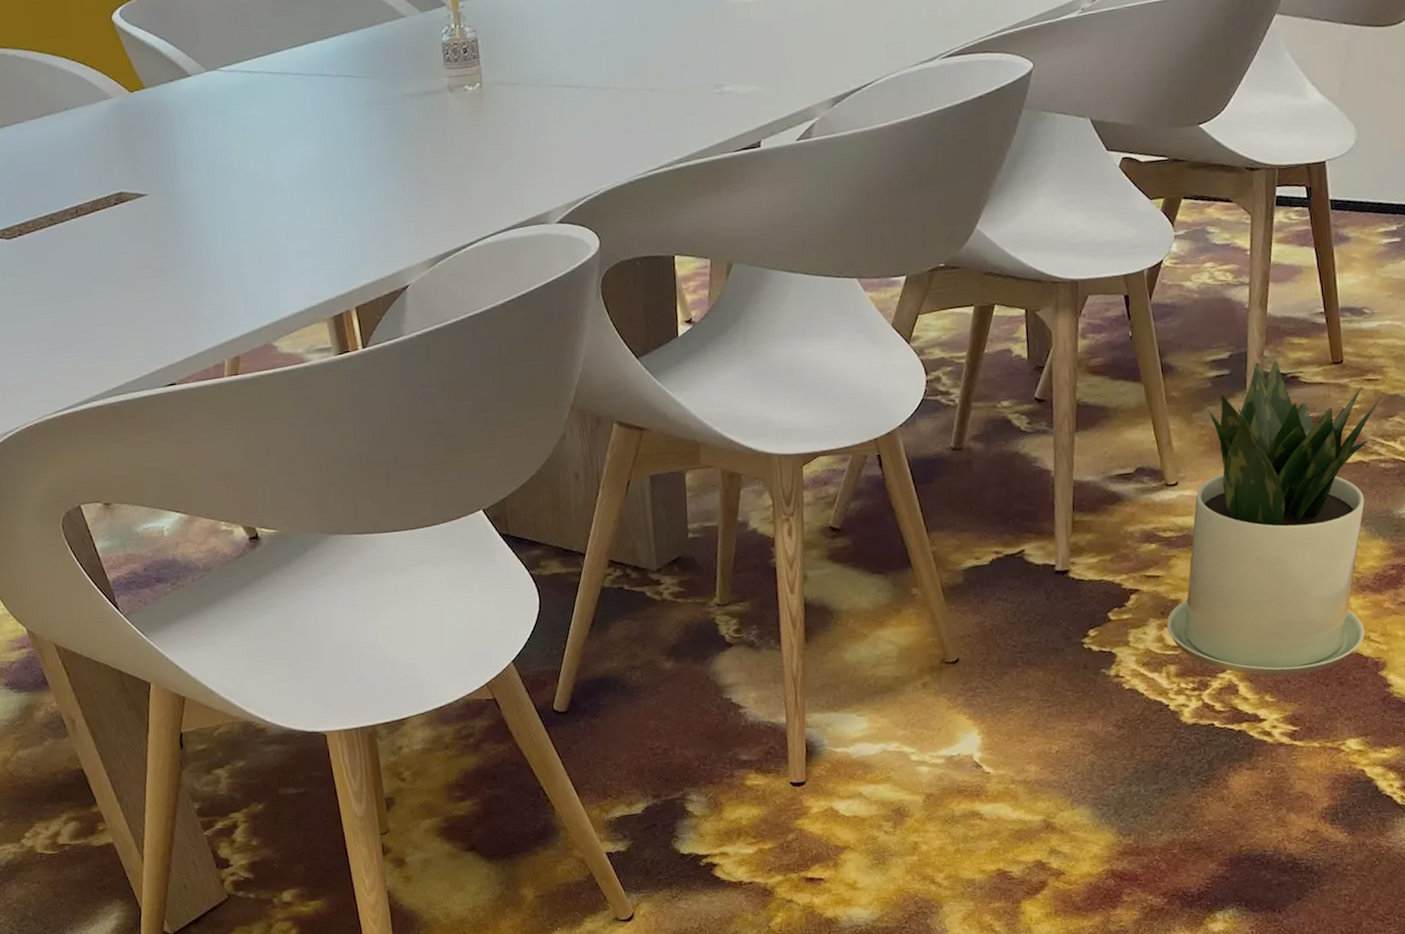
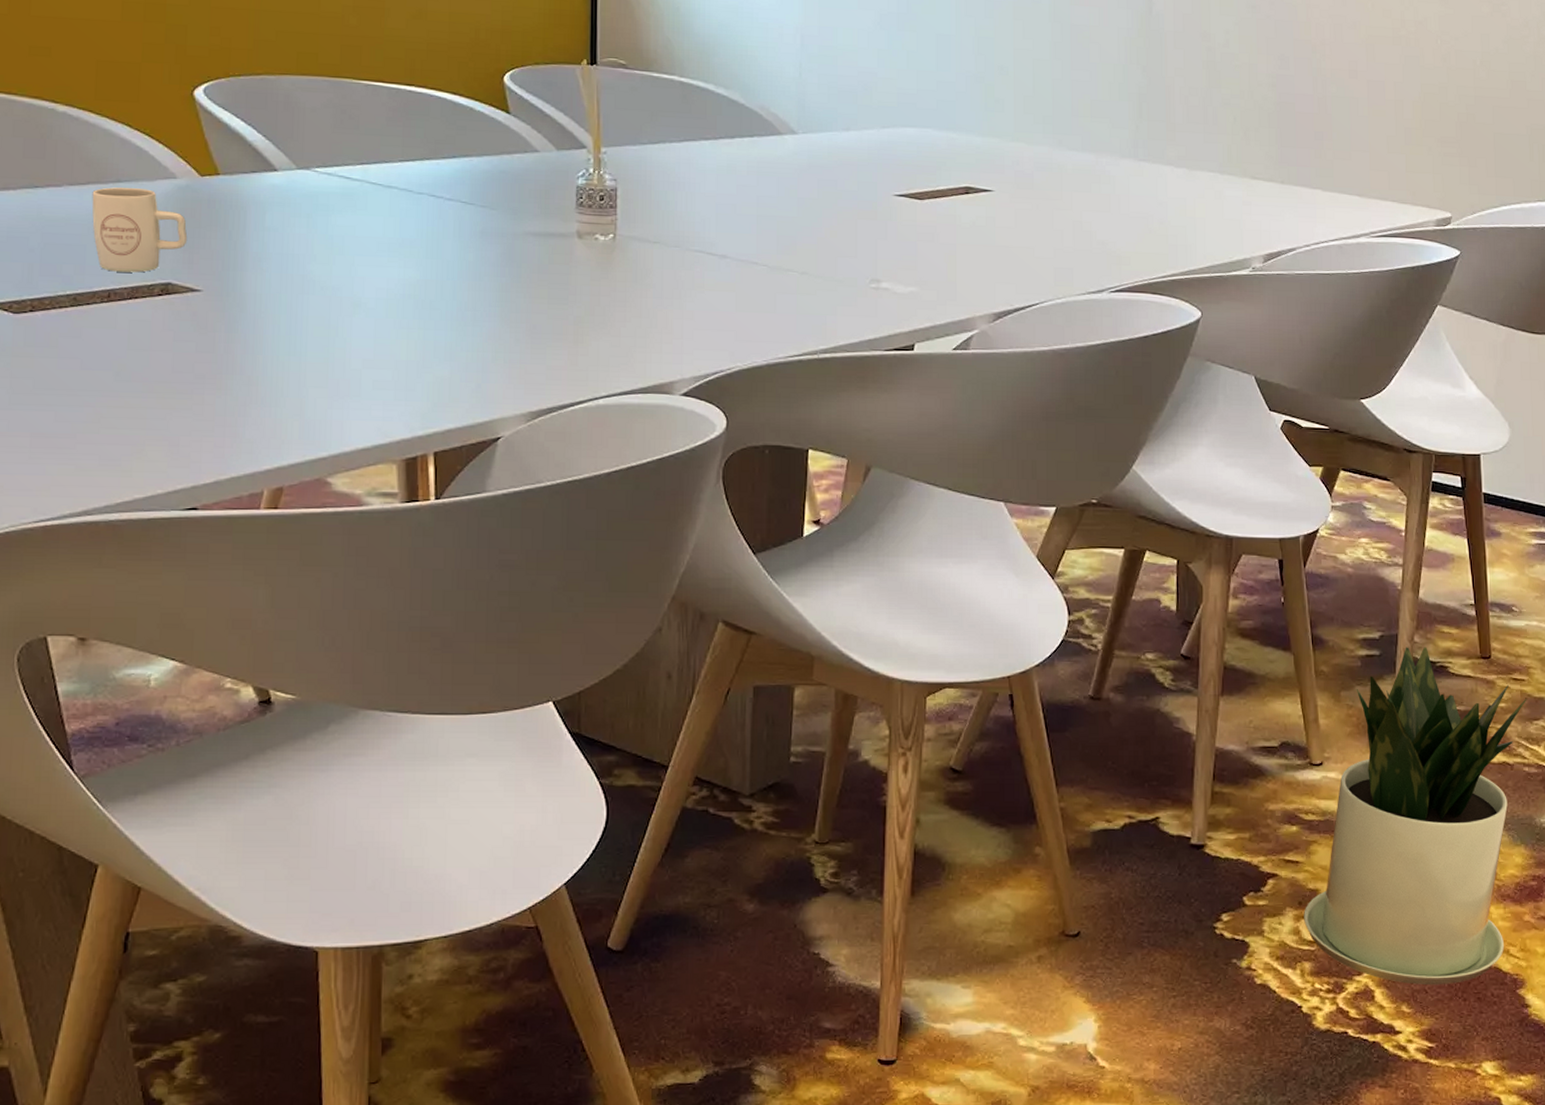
mug: none [48,112,130,190] -> present [91,187,188,273]

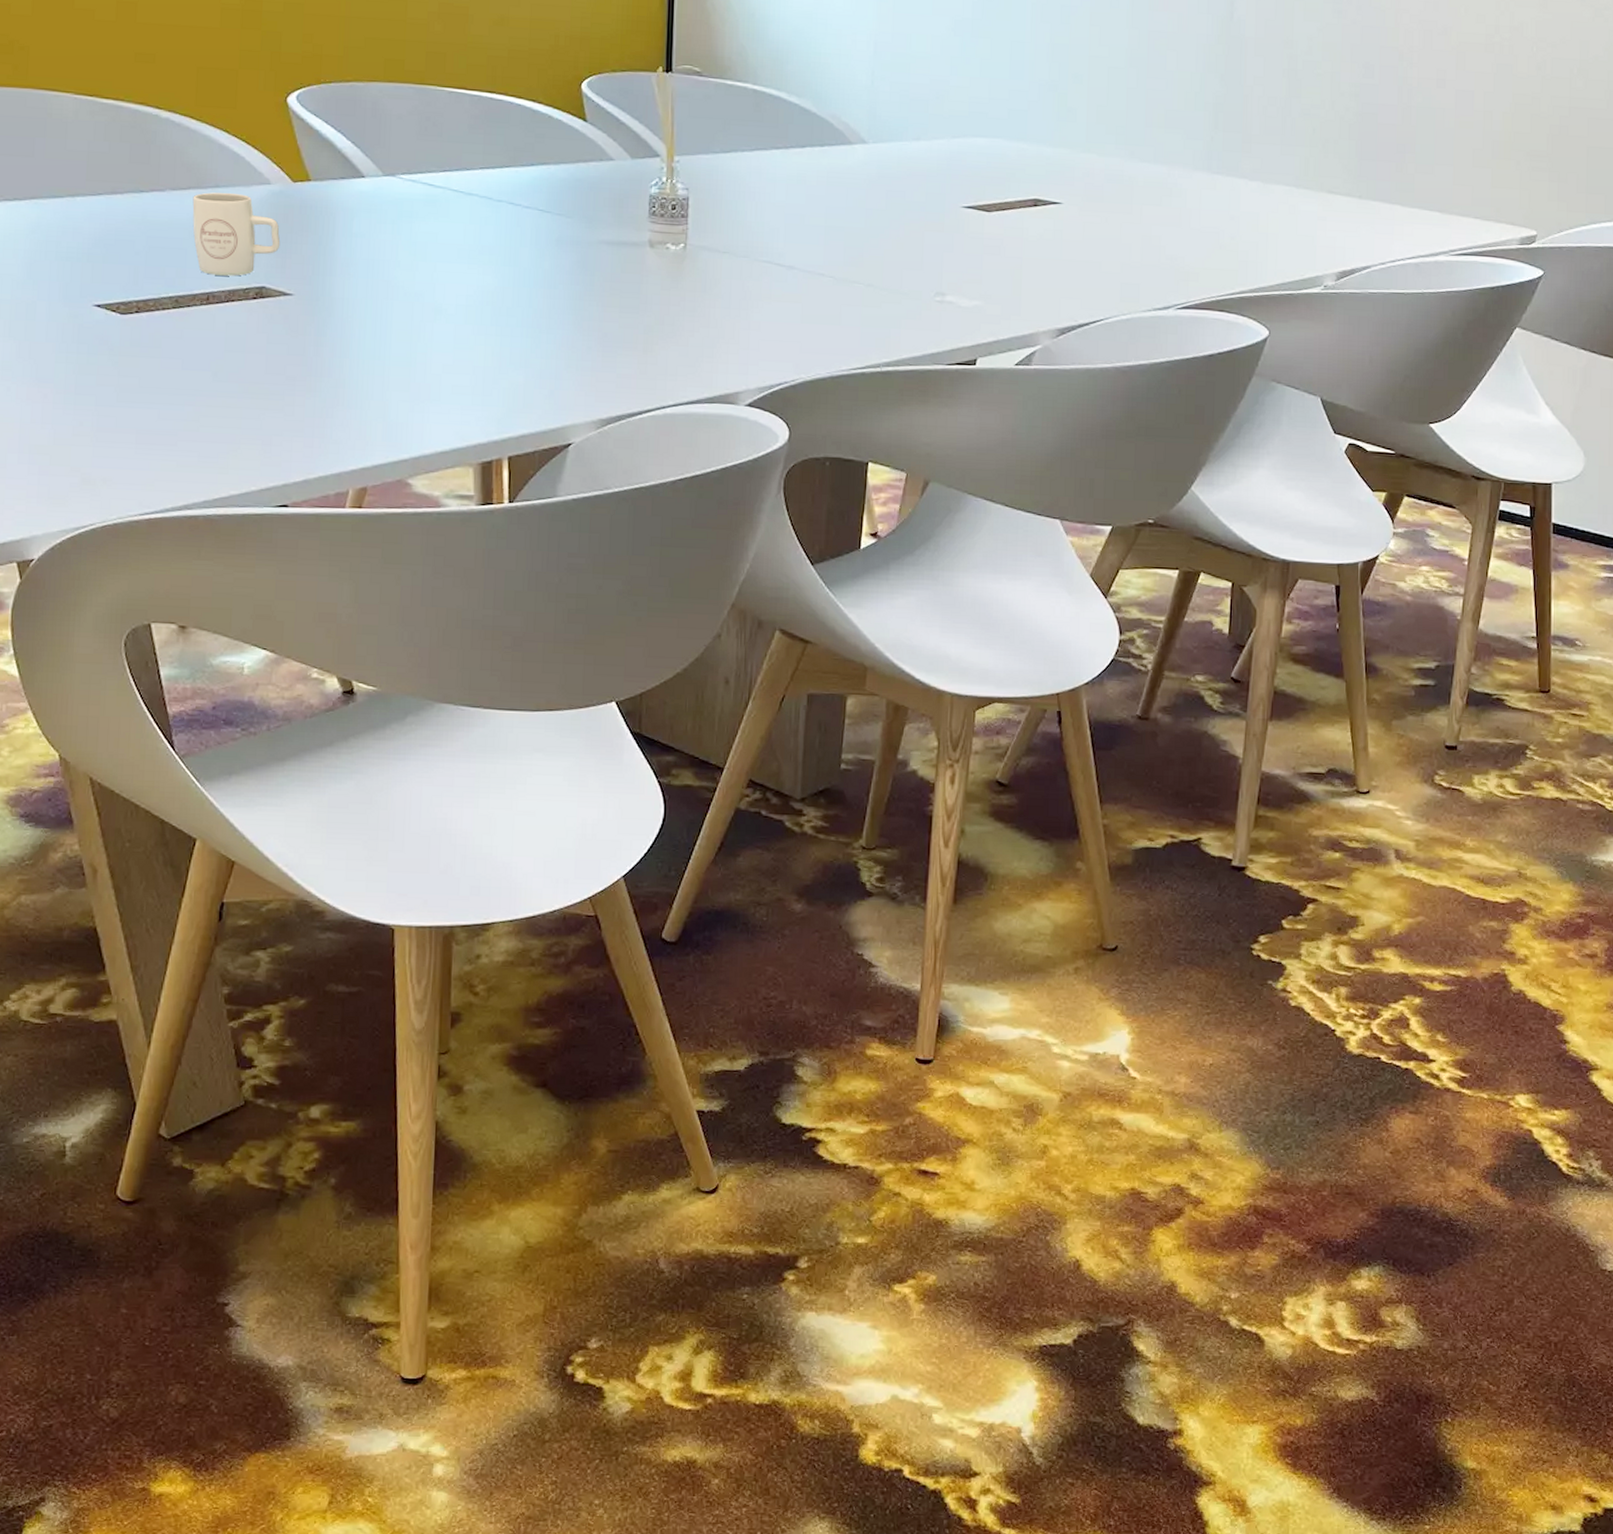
planter: present [1304,647,1527,986] -> none [1342,678,1586,1017]

